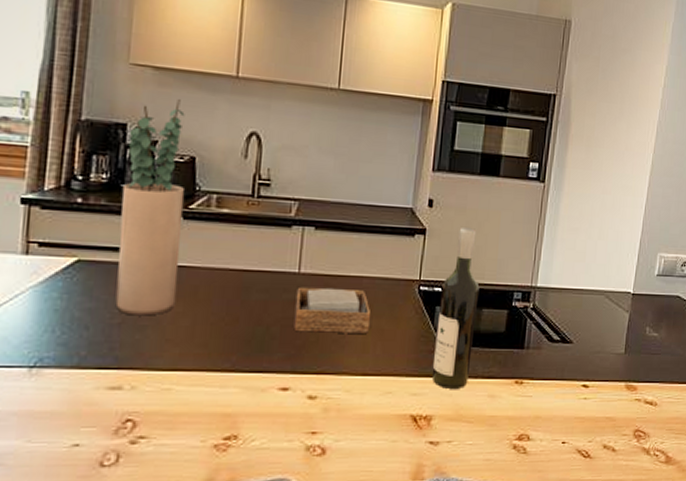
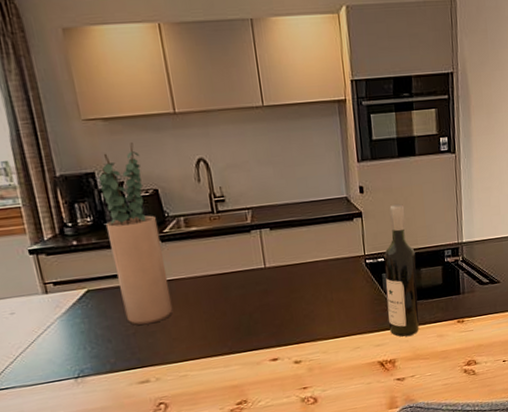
napkin holder: present [293,287,372,335] -> none [266,272,332,315]

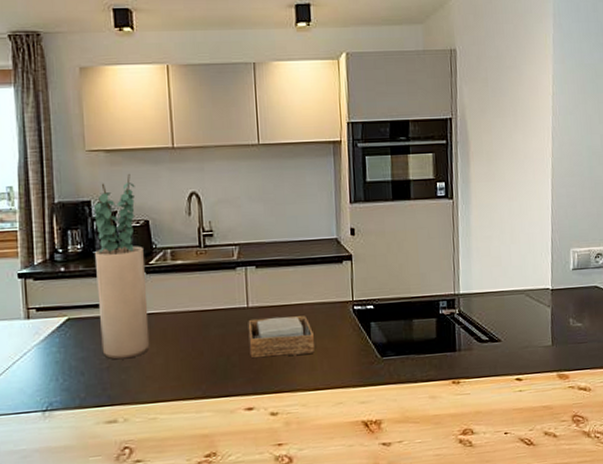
napkin holder: none [266,272,332,315] -> present [248,316,315,359]
bottle: present [384,203,419,337] -> none [373,248,409,395]

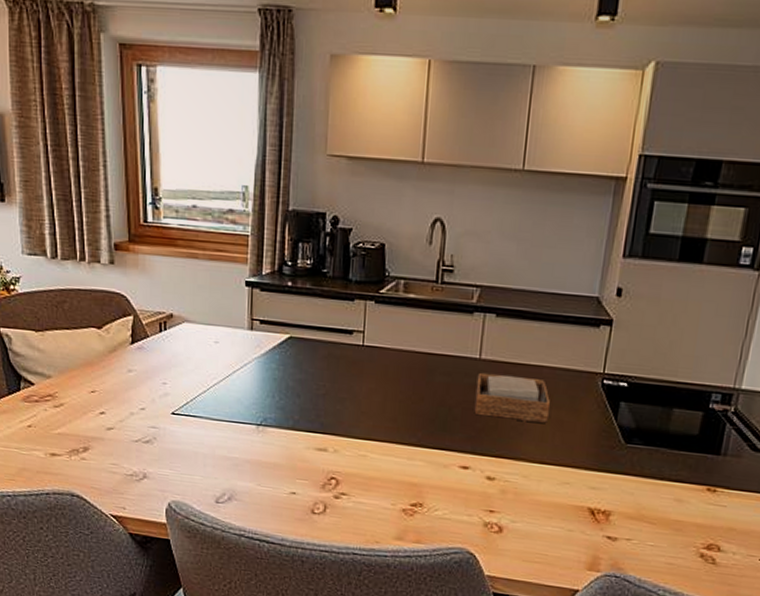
vase: present [93,174,150,360] -> none [320,188,375,390]

